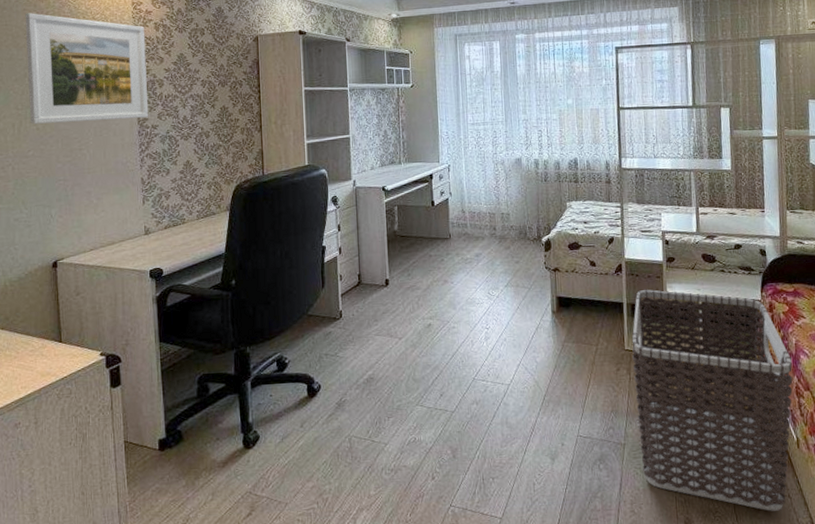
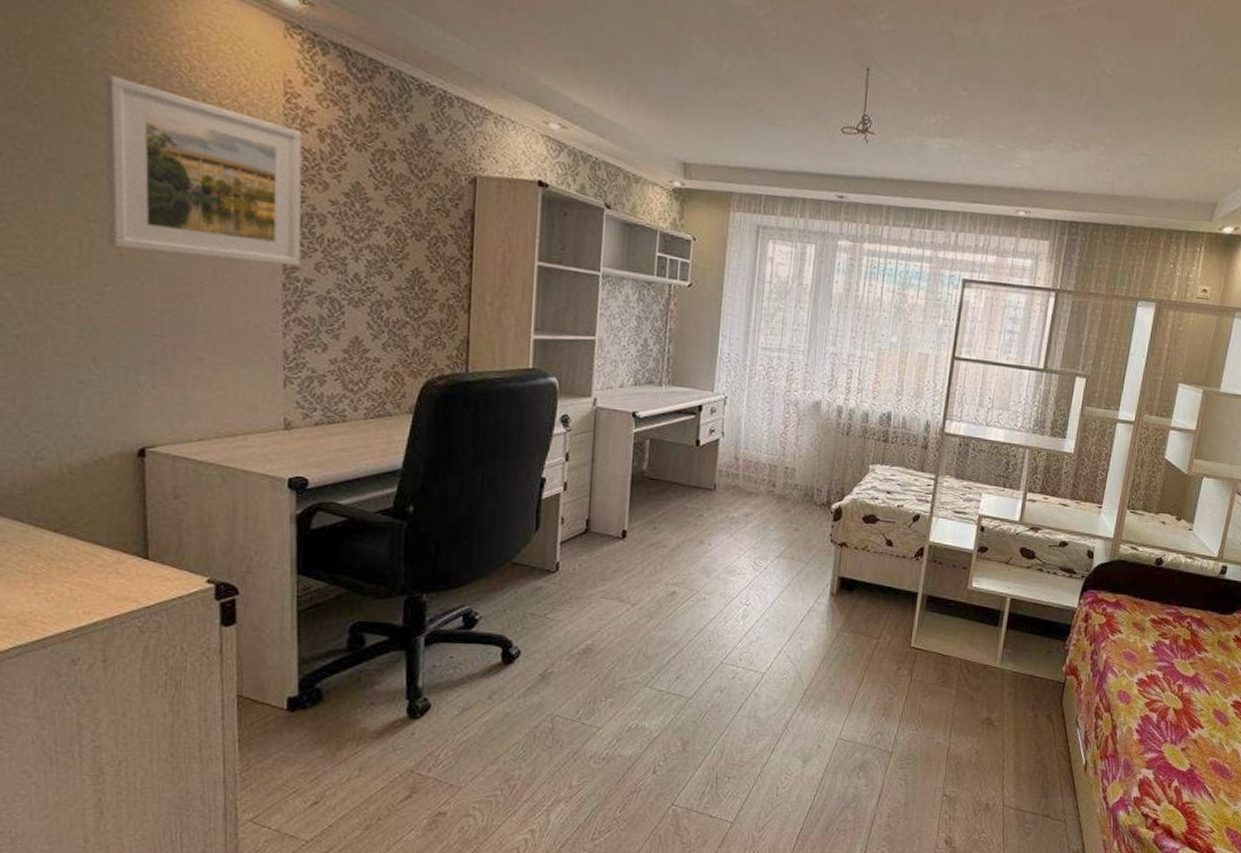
clothes hamper: present [631,289,793,511] -> none [908,580,1098,836]

